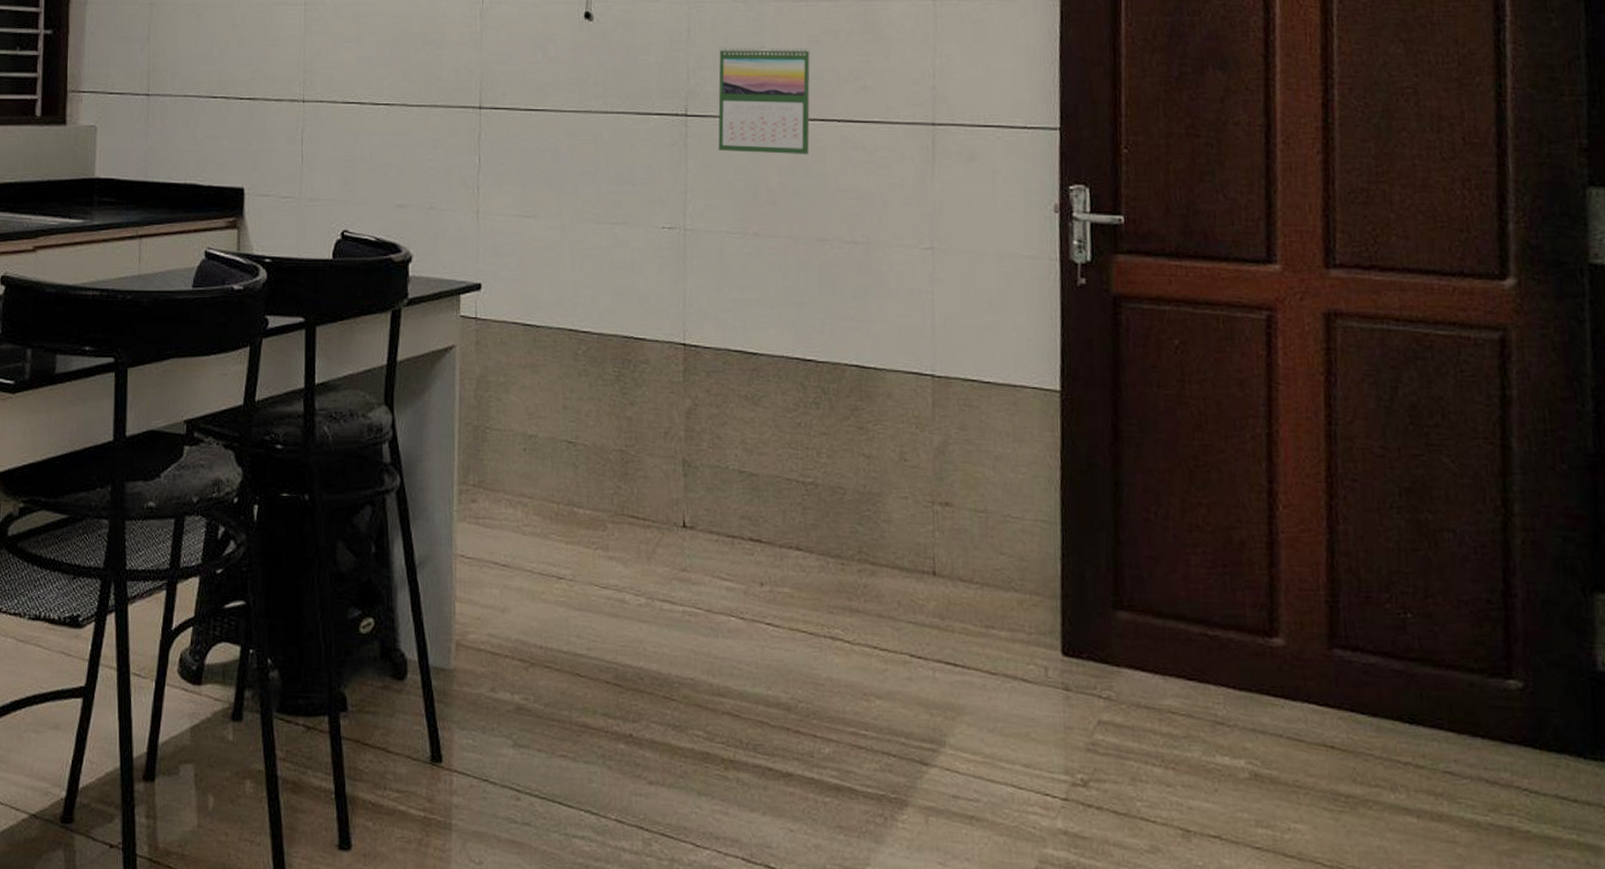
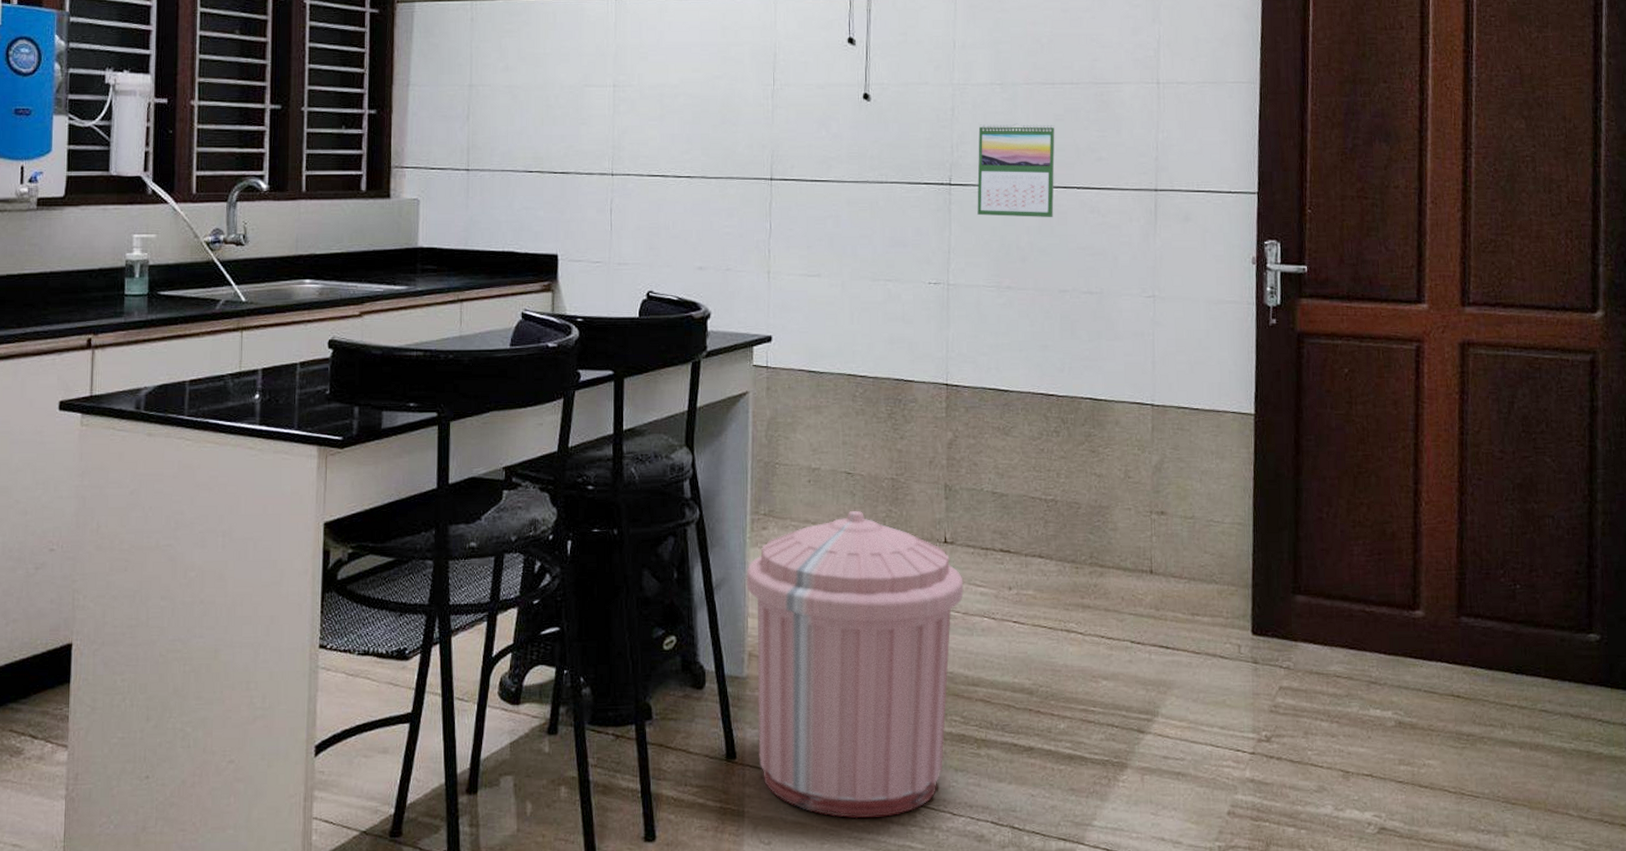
trash can: none [453,486,706,843] -> present [746,511,964,819]

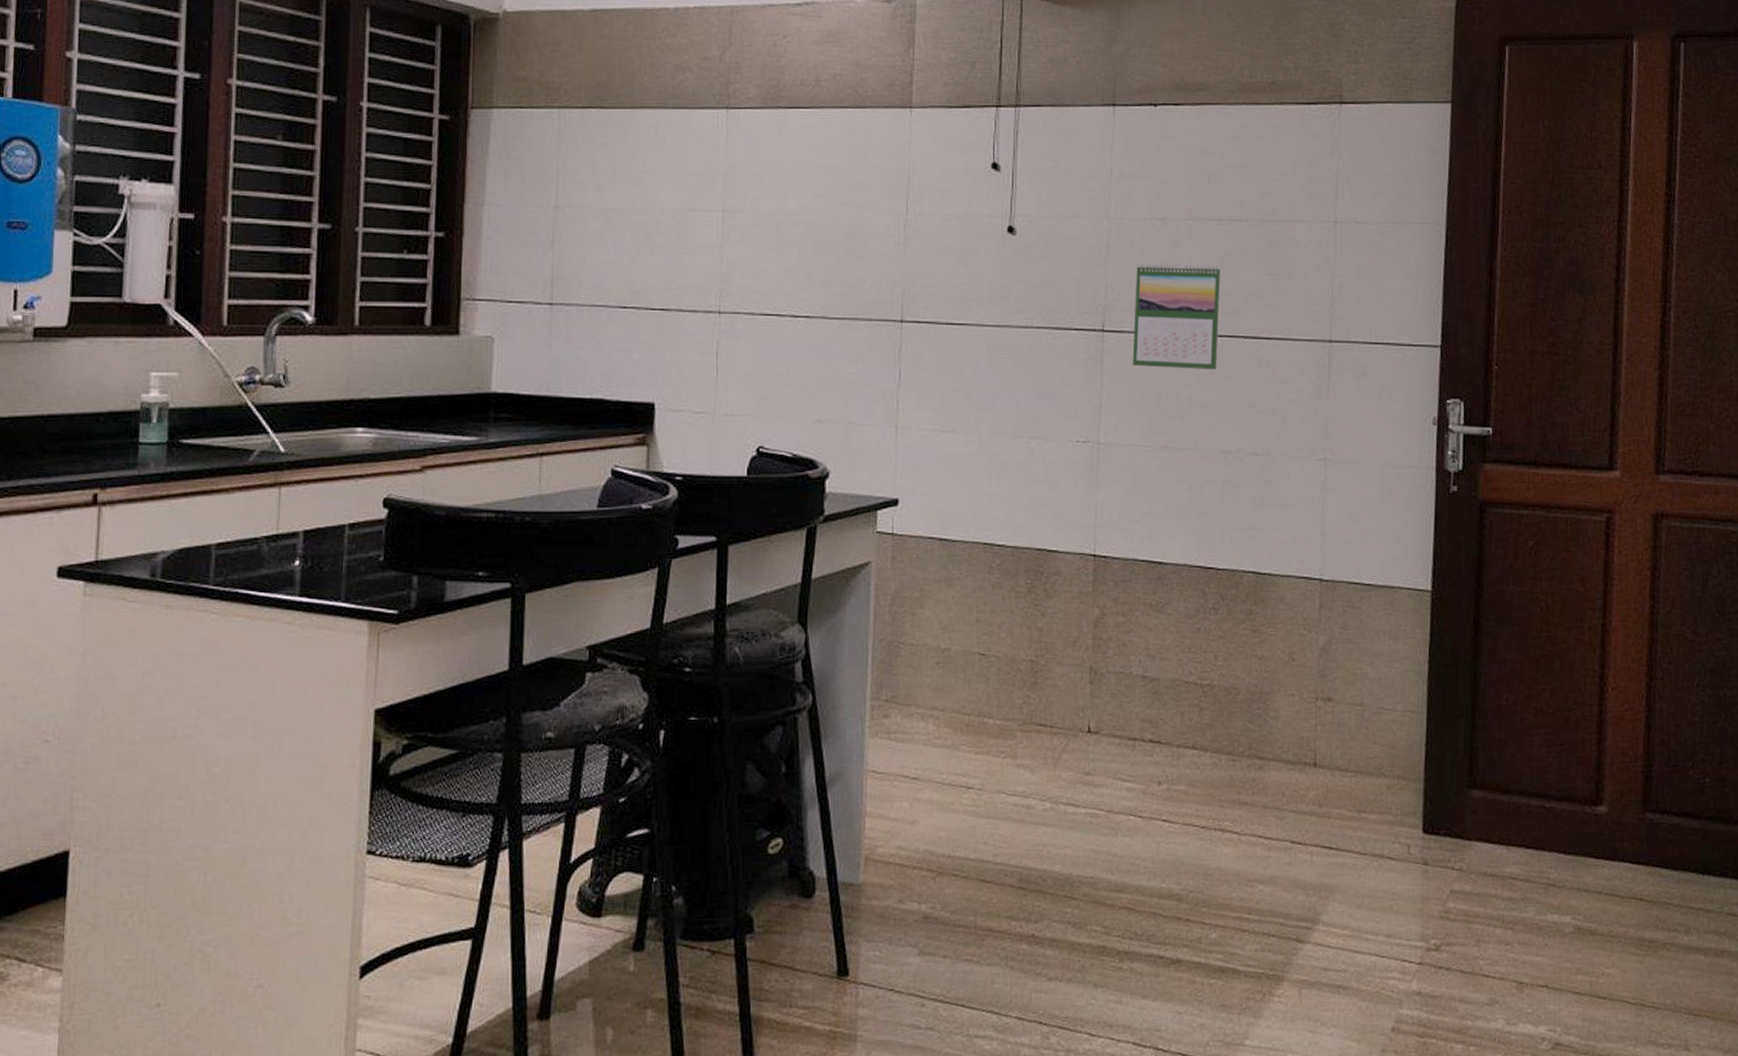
trash can: present [746,511,964,819] -> none [864,697,1108,1041]

